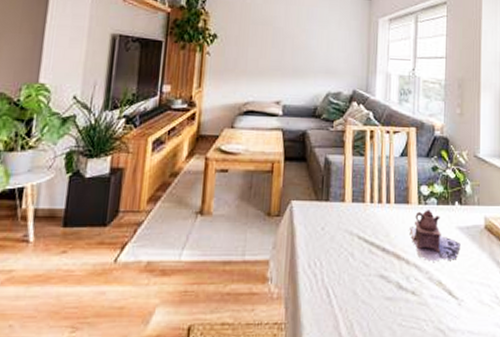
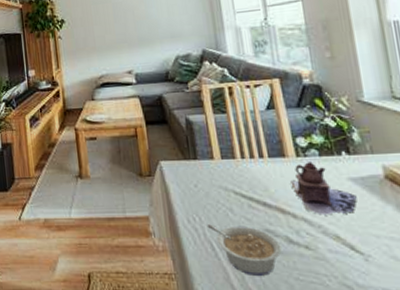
legume: none [326,268,391,323] -> present [207,223,282,276]

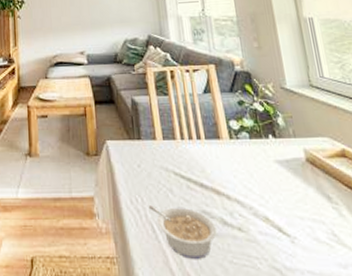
teapot: present [290,162,357,215] -> none [224,144,283,197]

